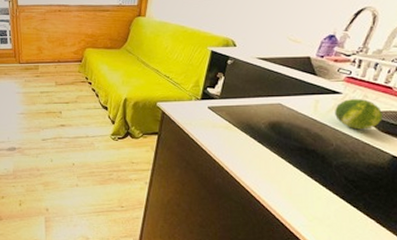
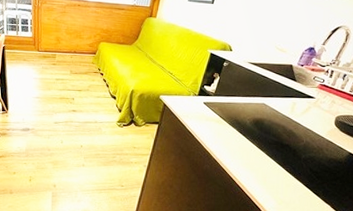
fruit: present [335,98,382,130] -> none [308,103,345,130]

